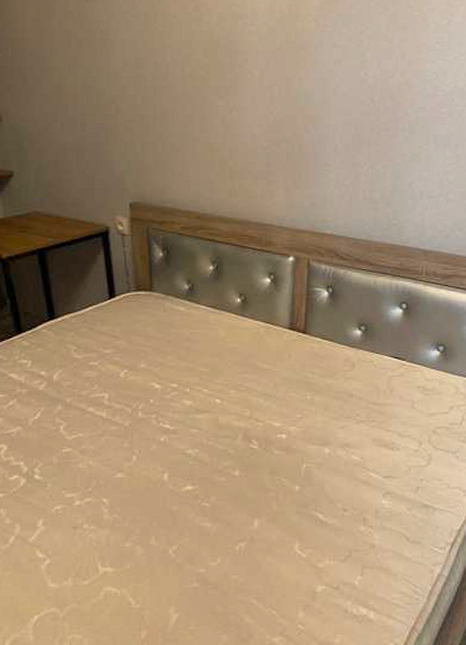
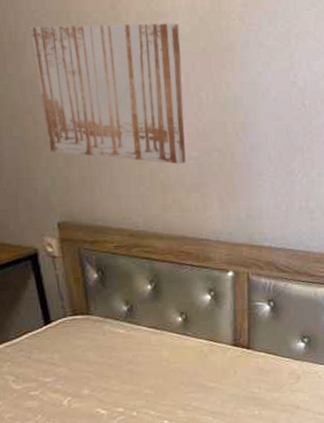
wall art: none [121,24,258,153] -> present [30,23,186,165]

